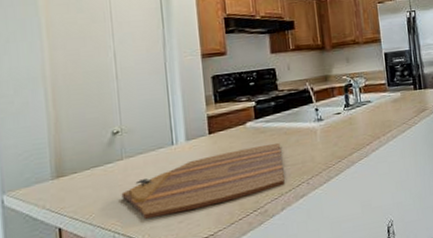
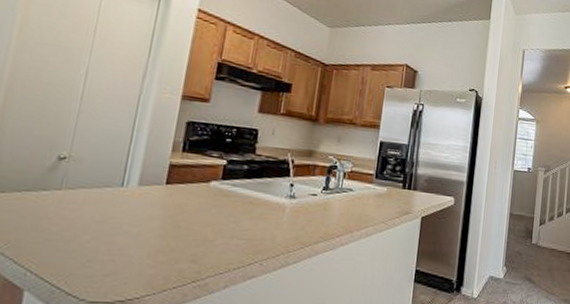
cutting board: present [121,142,285,219] -> none [47,208,243,265]

